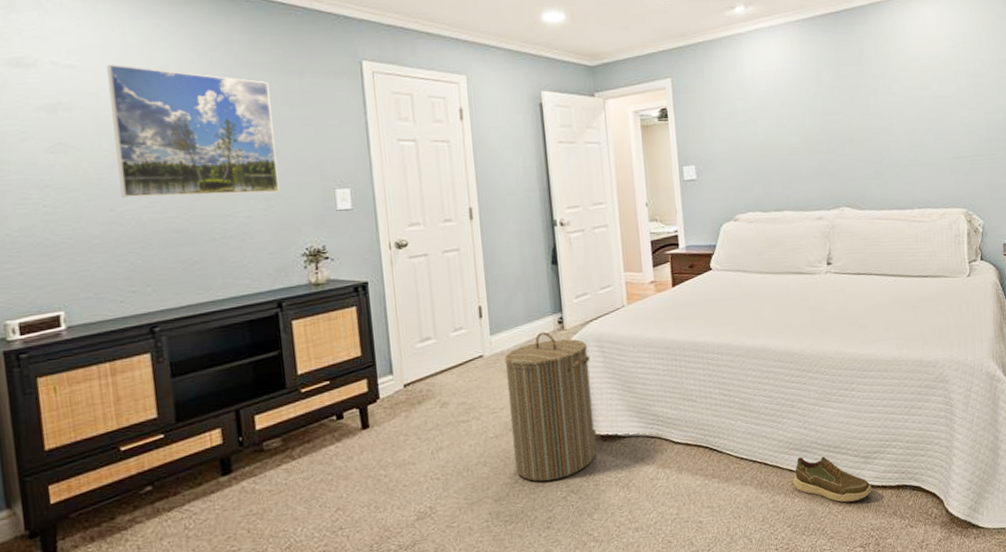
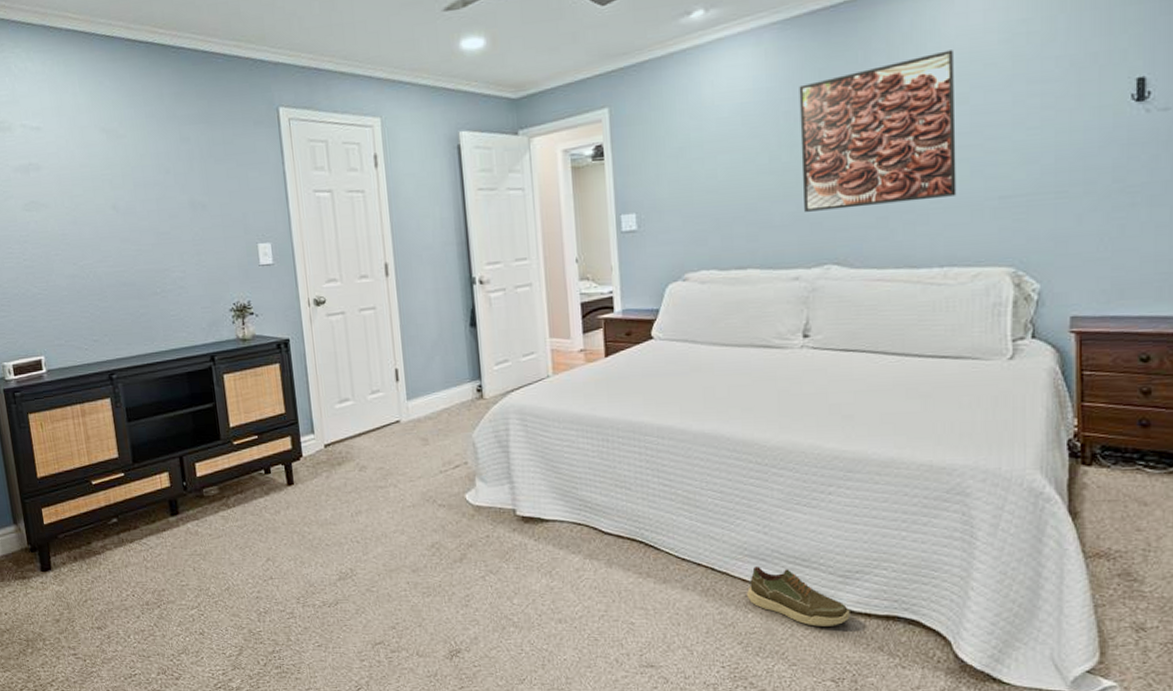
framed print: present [107,65,280,198] -> none [63,124,209,252]
laundry hamper: present [504,331,596,482] -> none [421,399,517,558]
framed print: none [816,50,927,166] -> present [799,50,957,212]

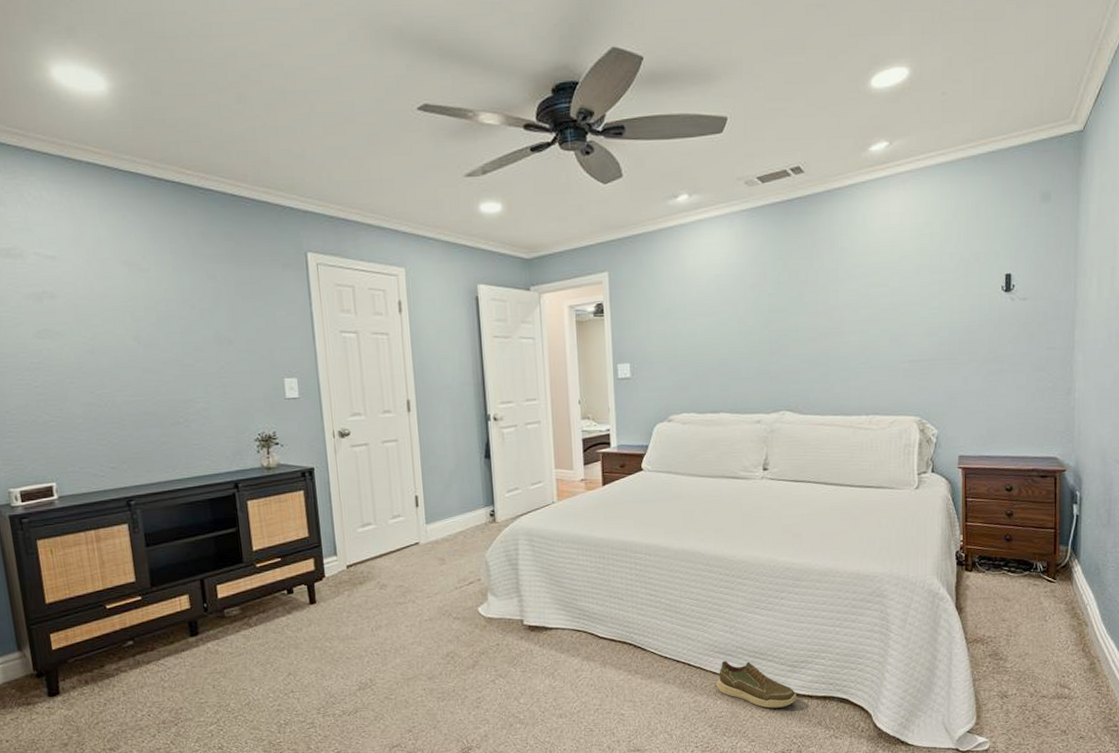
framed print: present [799,50,957,212] -> none [762,243,879,367]

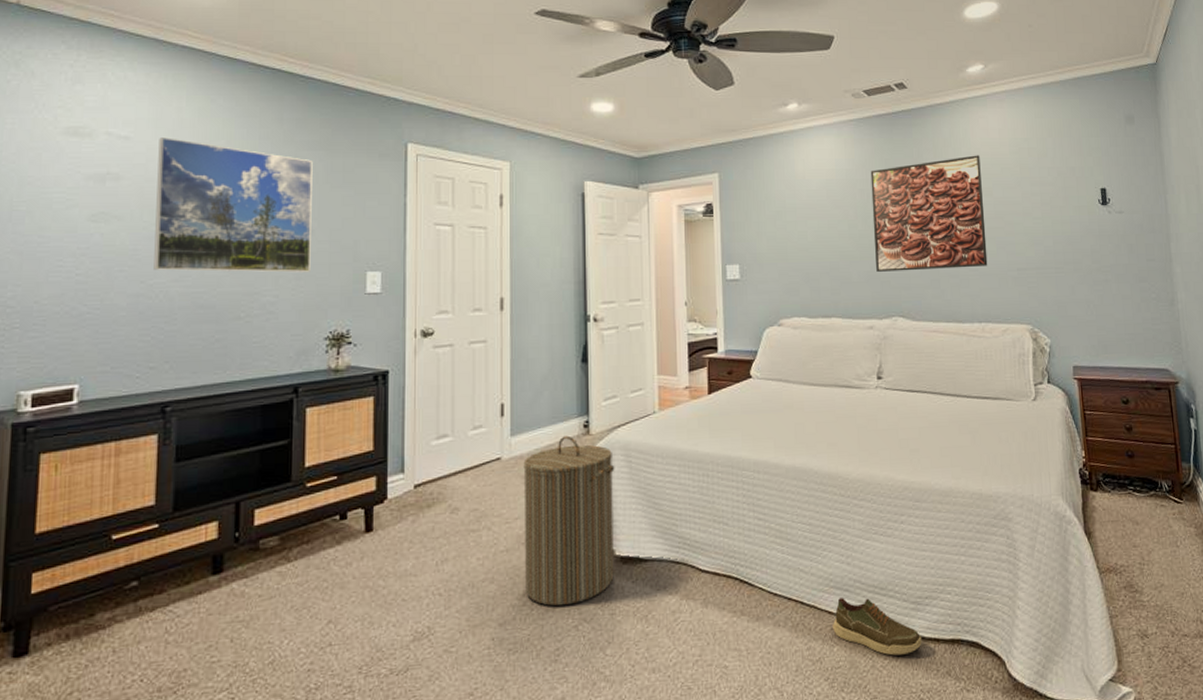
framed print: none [82,255,234,382] -> present [154,138,313,273]
laundry hamper: none [439,523,524,665] -> present [523,435,615,606]
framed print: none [762,243,879,367] -> present [870,155,988,272]

